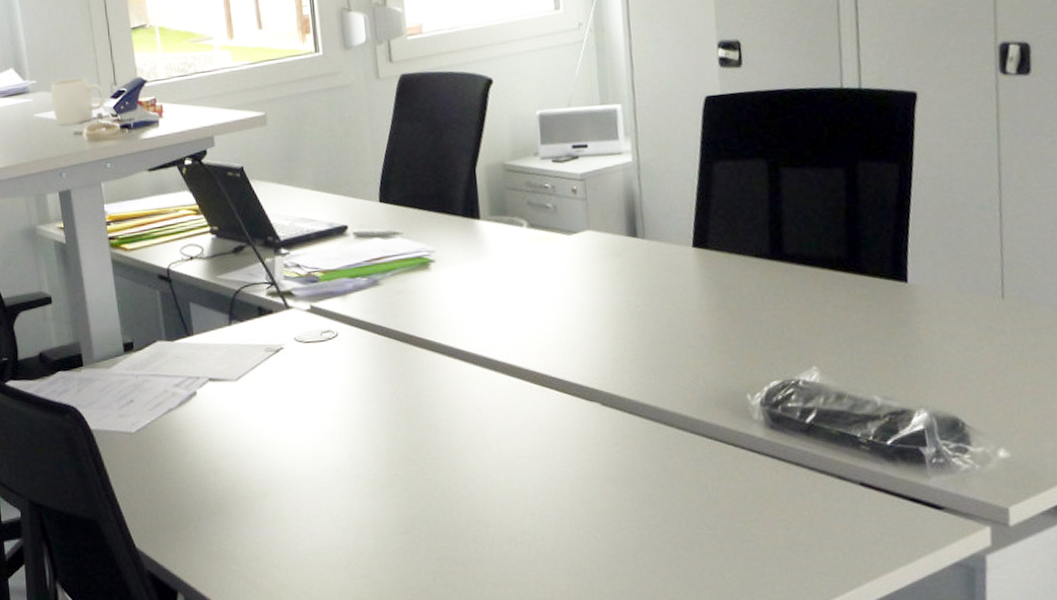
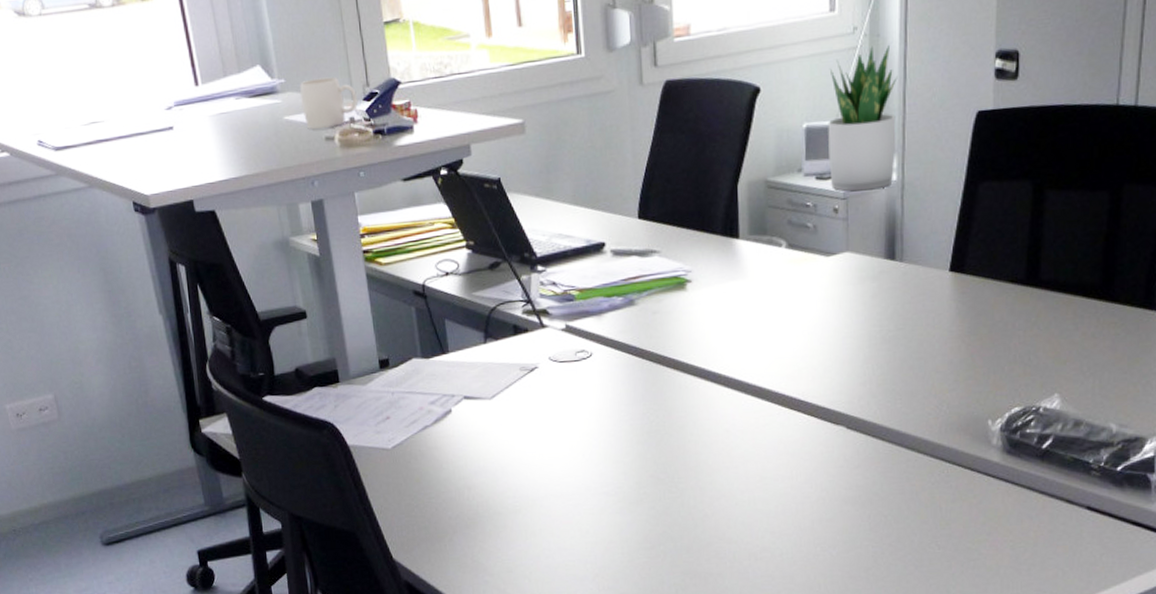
planter: none [559,39,629,173] -> present [828,45,898,192]

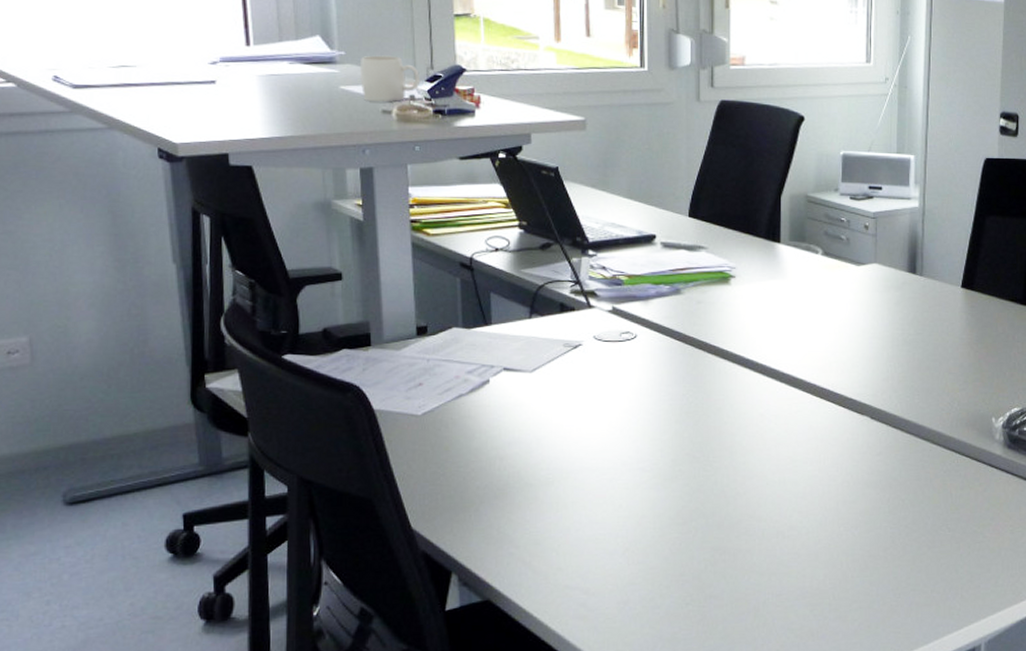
planter: present [828,45,898,192] -> none [862,95,921,213]

